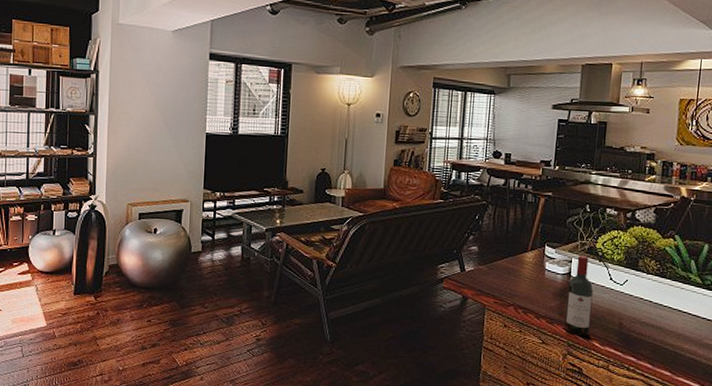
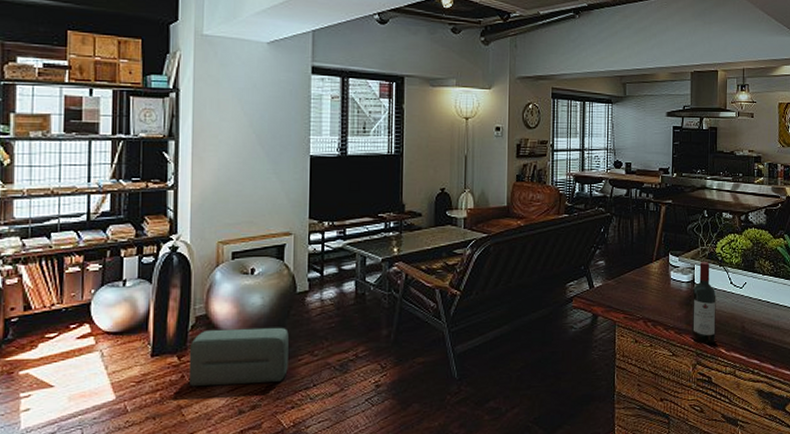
pouf: none [102,277,184,326] -> present [188,327,289,386]

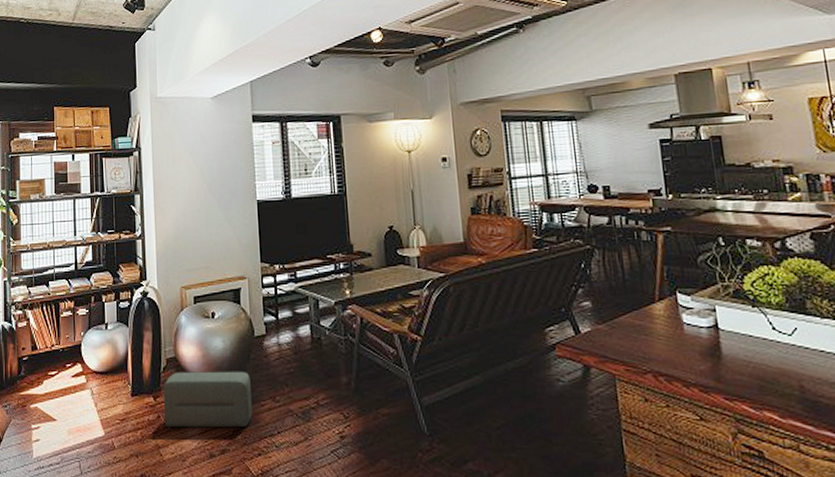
wine bottle: present [691,261,716,344] -> none [716,300,762,407]

